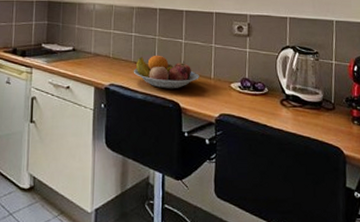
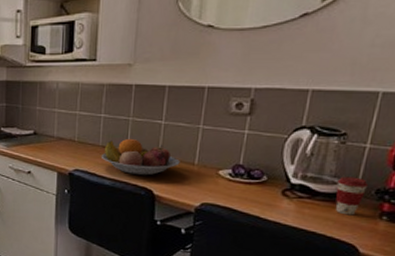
coffee cup: none [318,88,340,121] -> present [335,176,369,215]

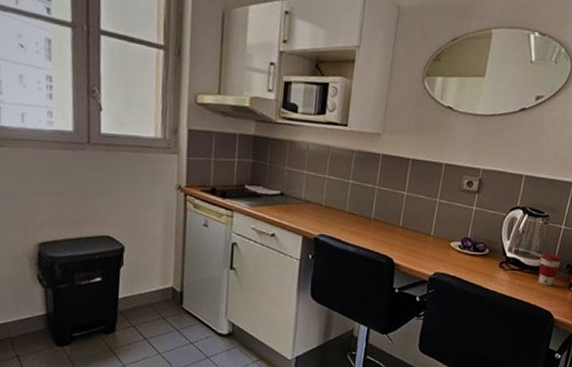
fruit bowl: present [101,138,180,176] -> none [346,206,419,244]

